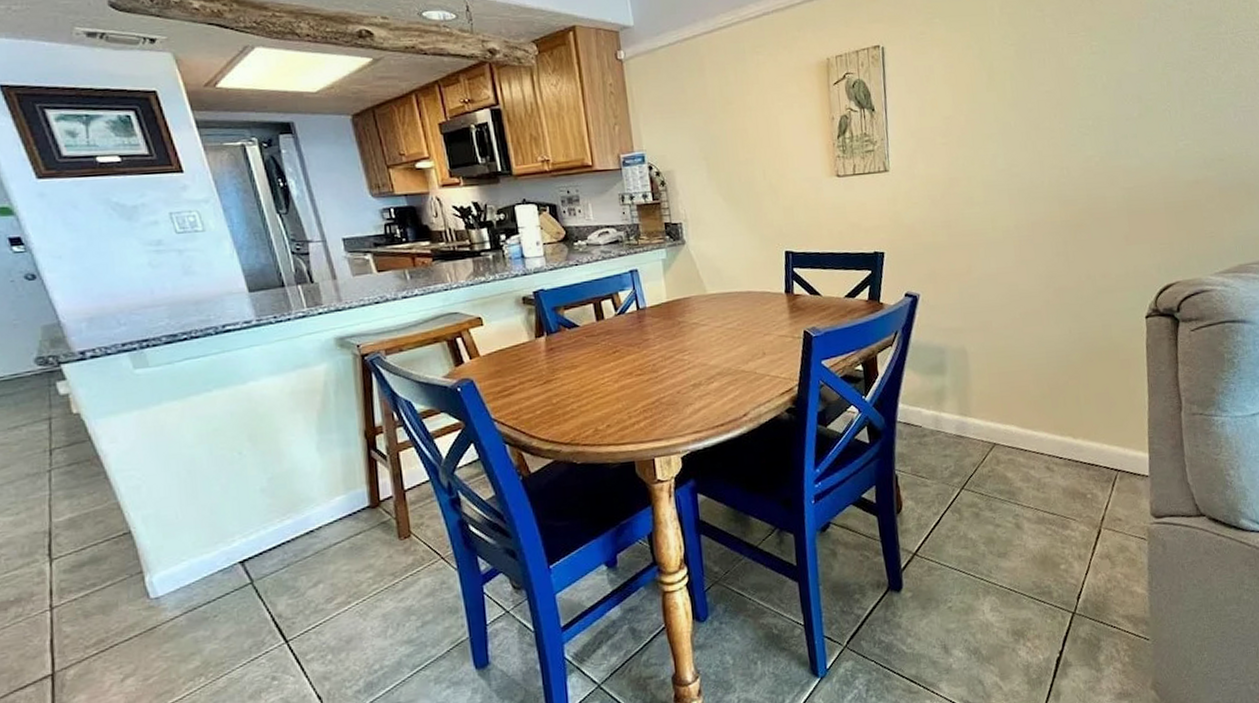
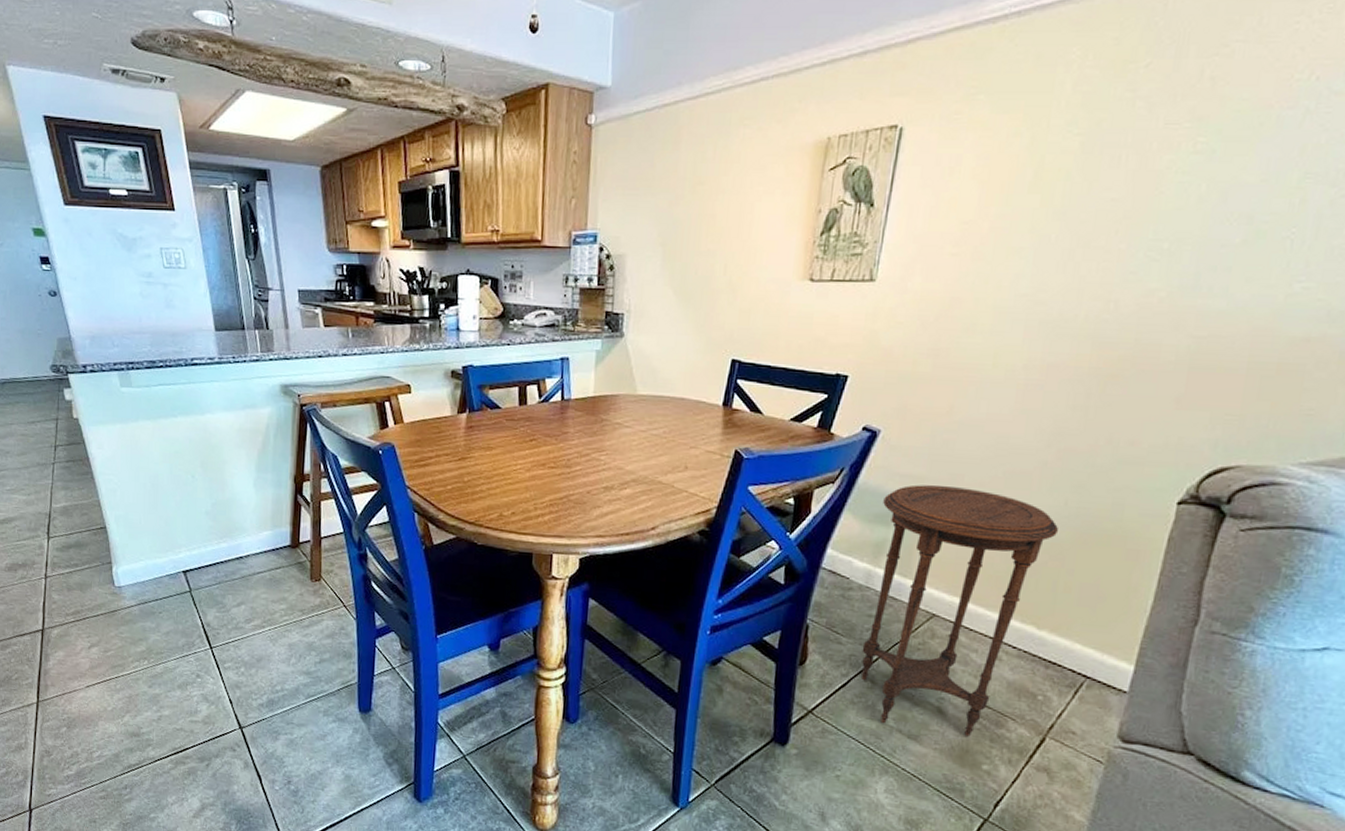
side table: none [934,331,1070,550] -> present [861,484,1058,737]

